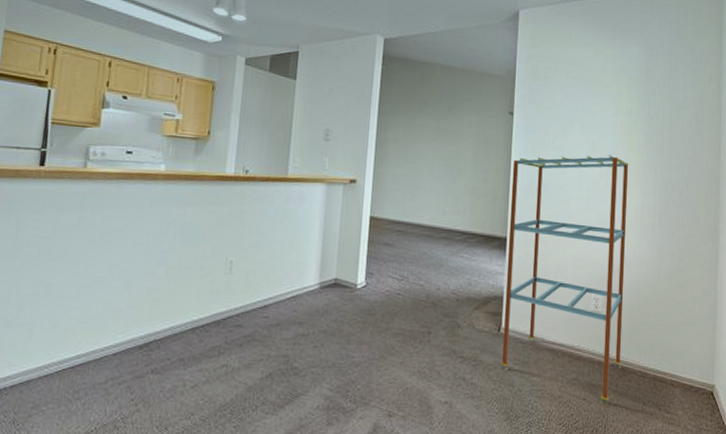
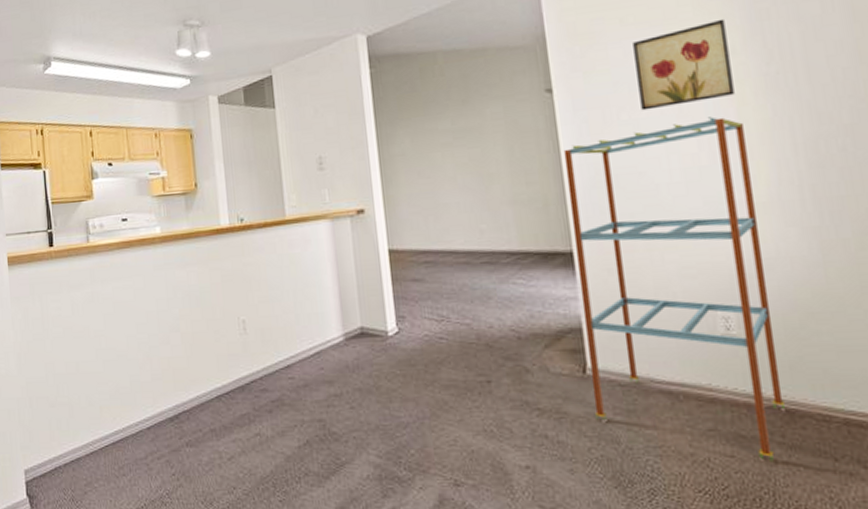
wall art: none [569,88,629,143] -> present [633,18,735,111]

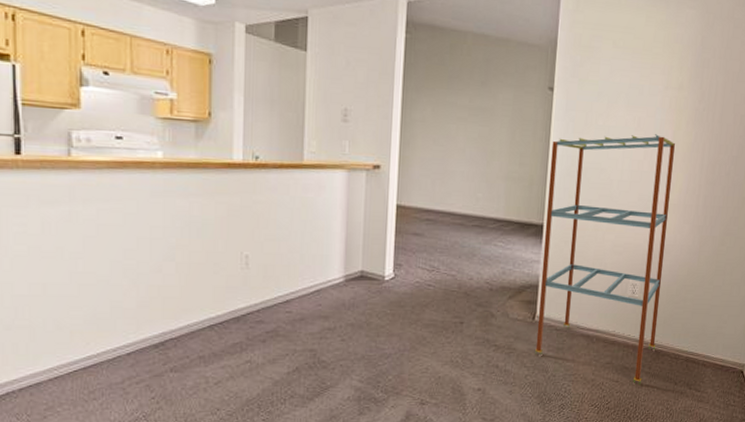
wall art: present [633,18,735,111] -> none [613,59,681,121]

